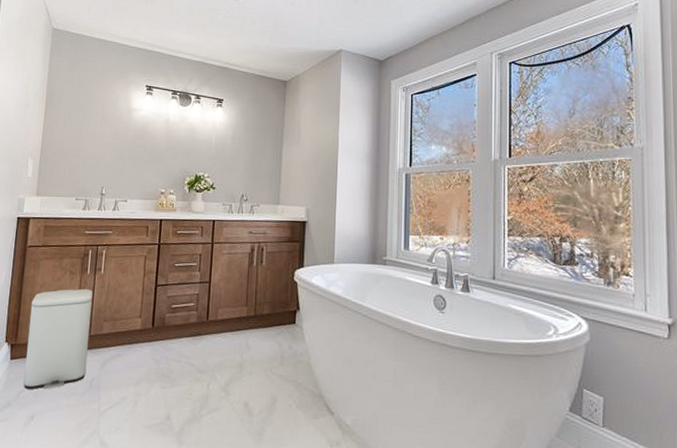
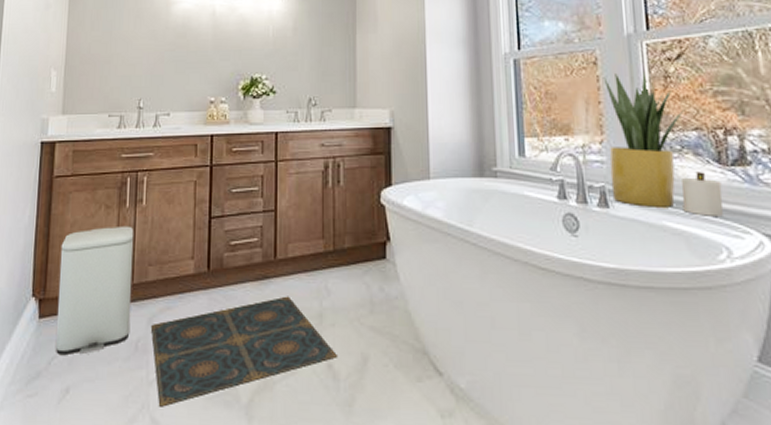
bath mat: none [103,349,252,433] -> present [150,296,337,407]
planter: none [472,189,532,294] -> present [603,72,684,207]
candle: none [524,268,555,303] -> present [681,172,723,216]

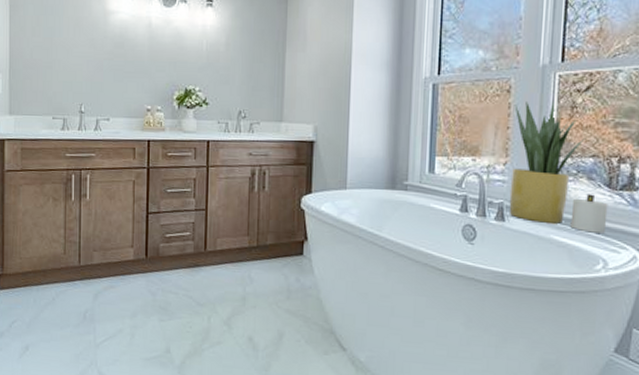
pedal bin: present [55,225,134,356] -> none [14,216,80,321]
bath mat: present [150,296,337,407] -> none [96,281,257,364]

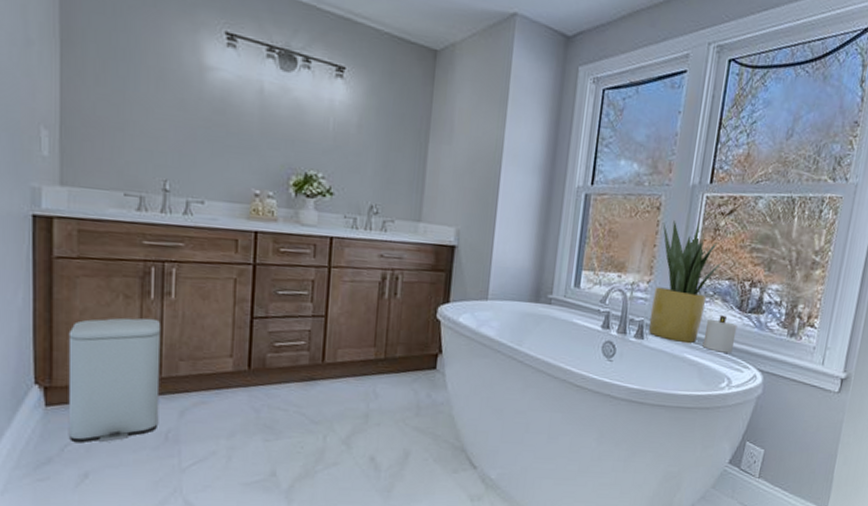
pedal bin: none [14,216,80,321] -> present [68,317,161,443]

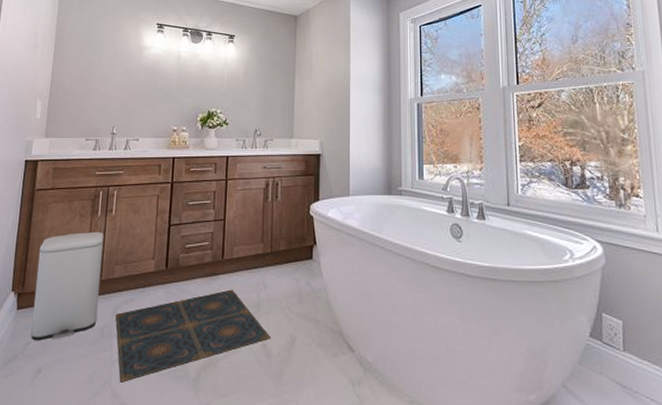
bath mat: none [182,397,380,491] -> present [115,289,270,383]
planter: present [648,221,724,343] -> none [484,116,542,220]
candle: present [702,315,738,353] -> none [538,193,568,227]

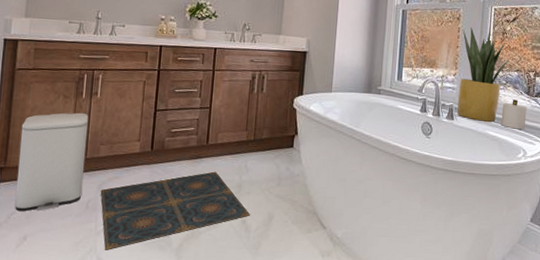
planter: none [484,116,542,220] -> present [456,27,512,122]
candle: none [538,193,568,227] -> present [501,99,527,130]

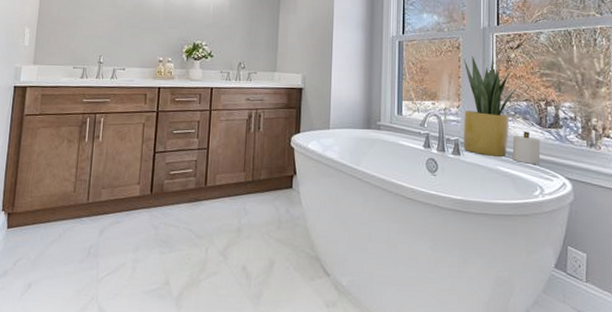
pedal bin: present [14,112,89,212] -> none [20,156,91,258]
bath mat: present [100,171,250,250] -> none [101,214,250,299]

